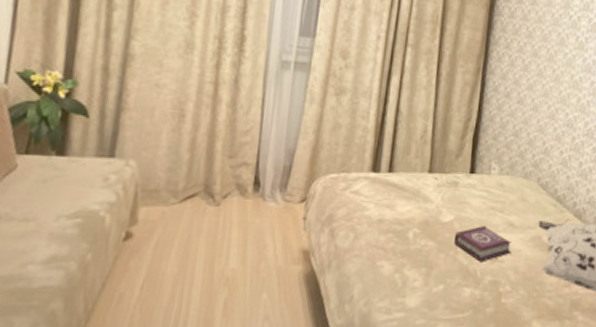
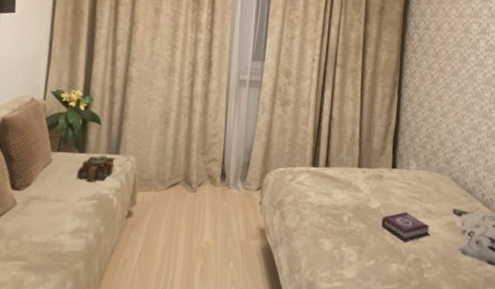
decorative book: none [54,158,109,195] -> present [77,155,115,182]

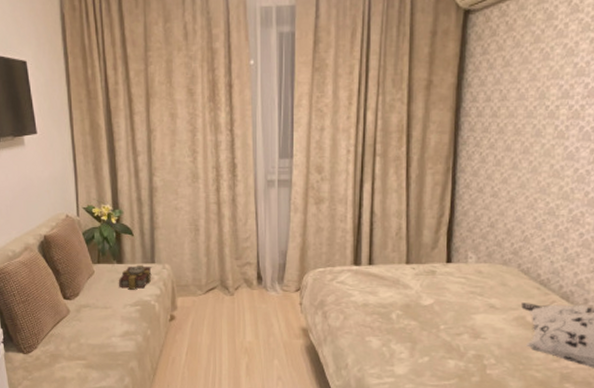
book: present [381,211,430,242] -> none [435,307,493,339]

